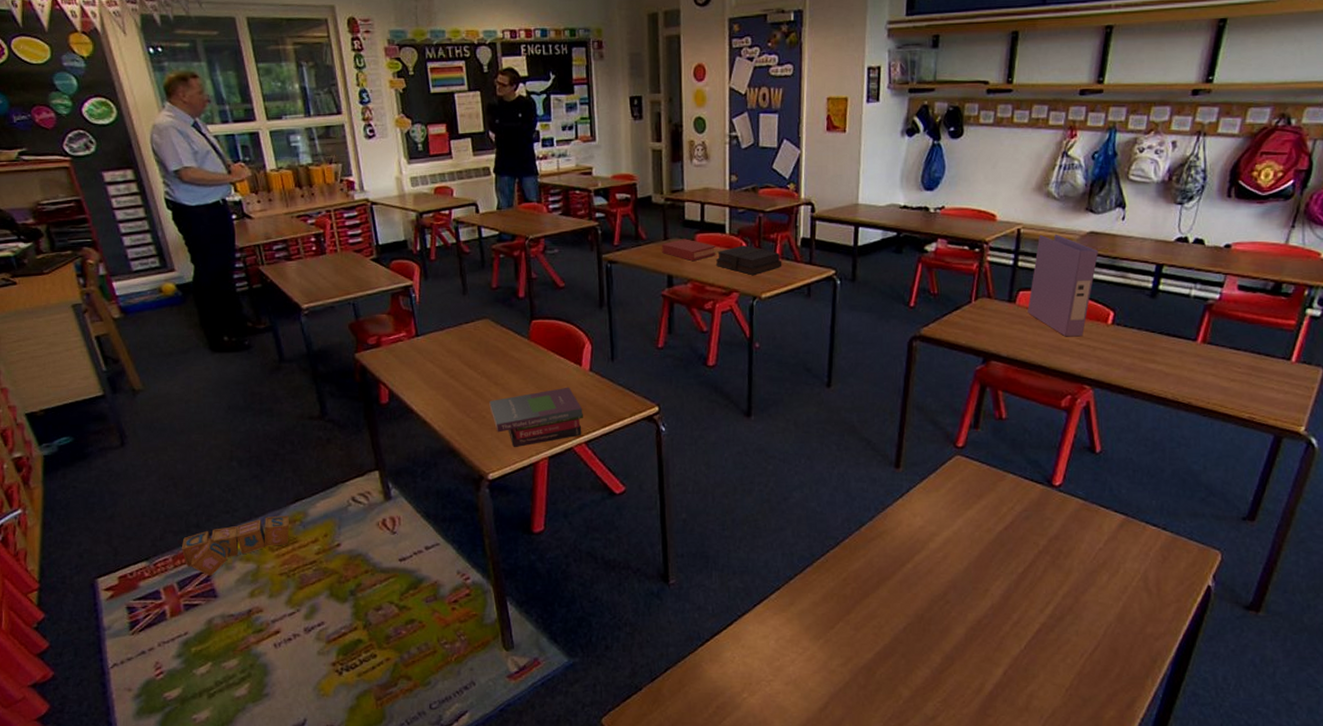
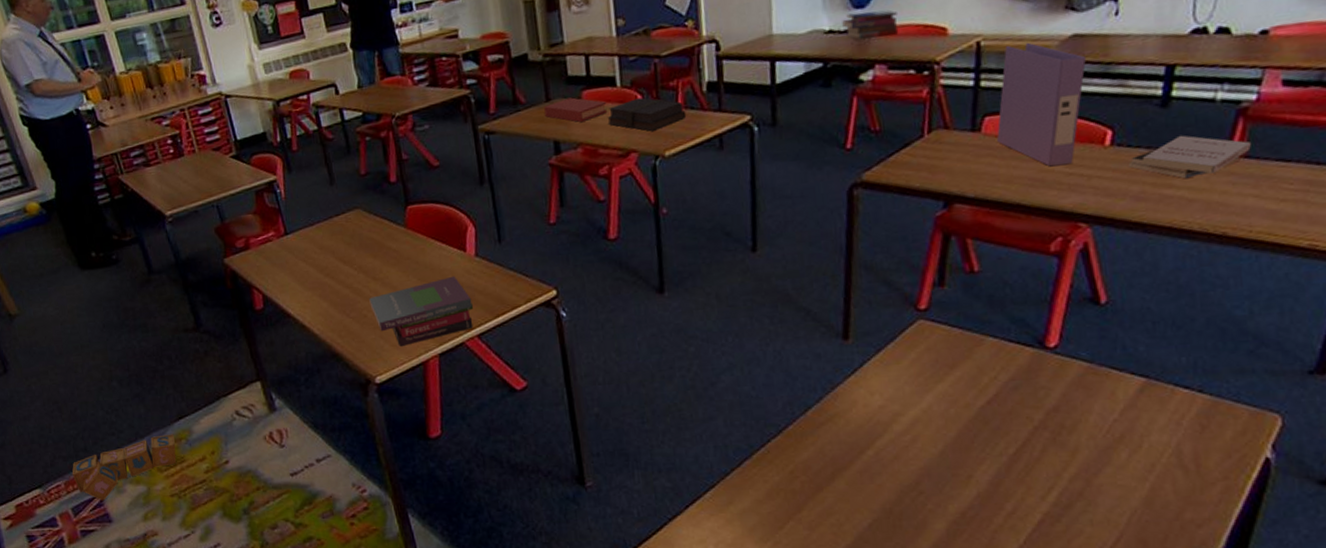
books: none [915,194,959,217] -> present [842,9,899,40]
books: none [1123,321,1214,357] -> present [1127,135,1252,179]

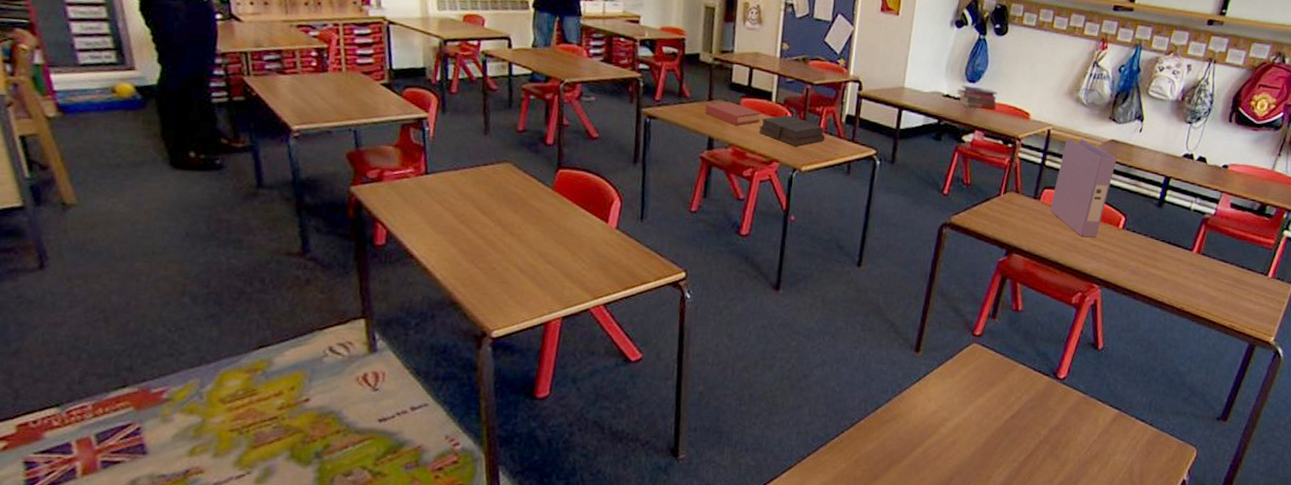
toy blocks: present [72,434,177,501] -> none [105,362,249,429]
books: present [369,275,474,346] -> none [501,243,606,304]
books: present [1127,135,1252,179] -> none [1131,230,1208,263]

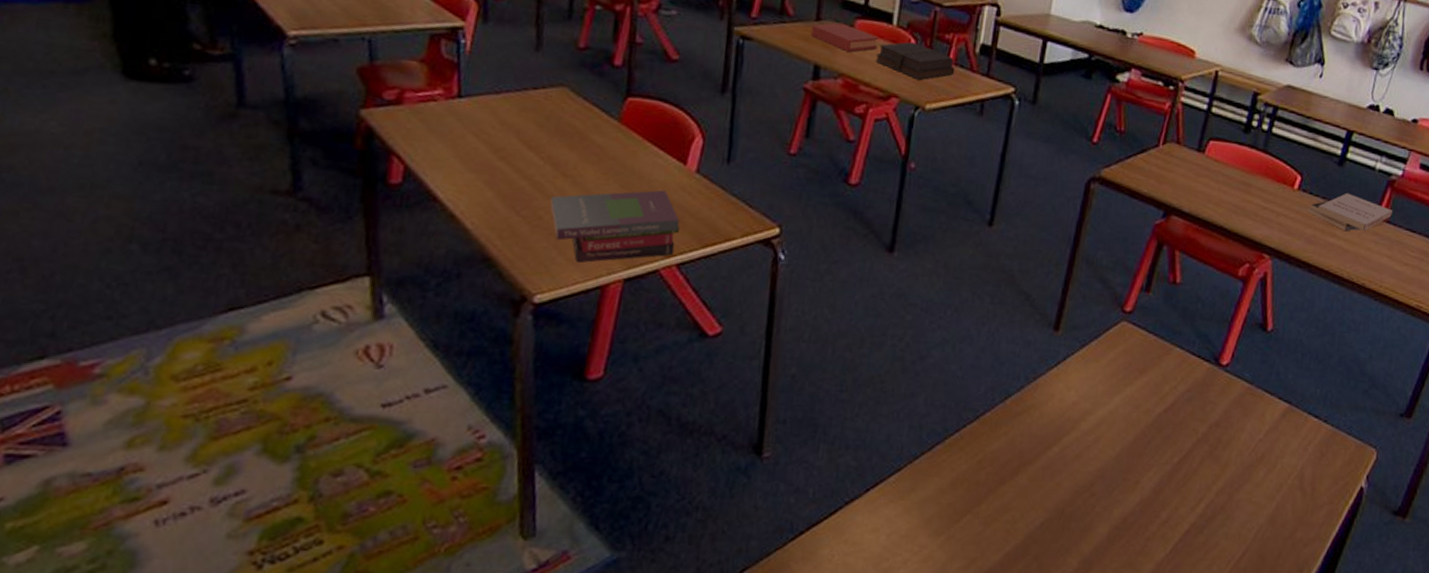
books: none [501,243,606,304] -> present [550,189,681,263]
books: present [957,85,997,111] -> none [1112,14,1159,47]
binder: present [1050,137,1116,238] -> none [1216,80,1293,200]
books: none [1131,230,1208,263] -> present [1307,192,1393,232]

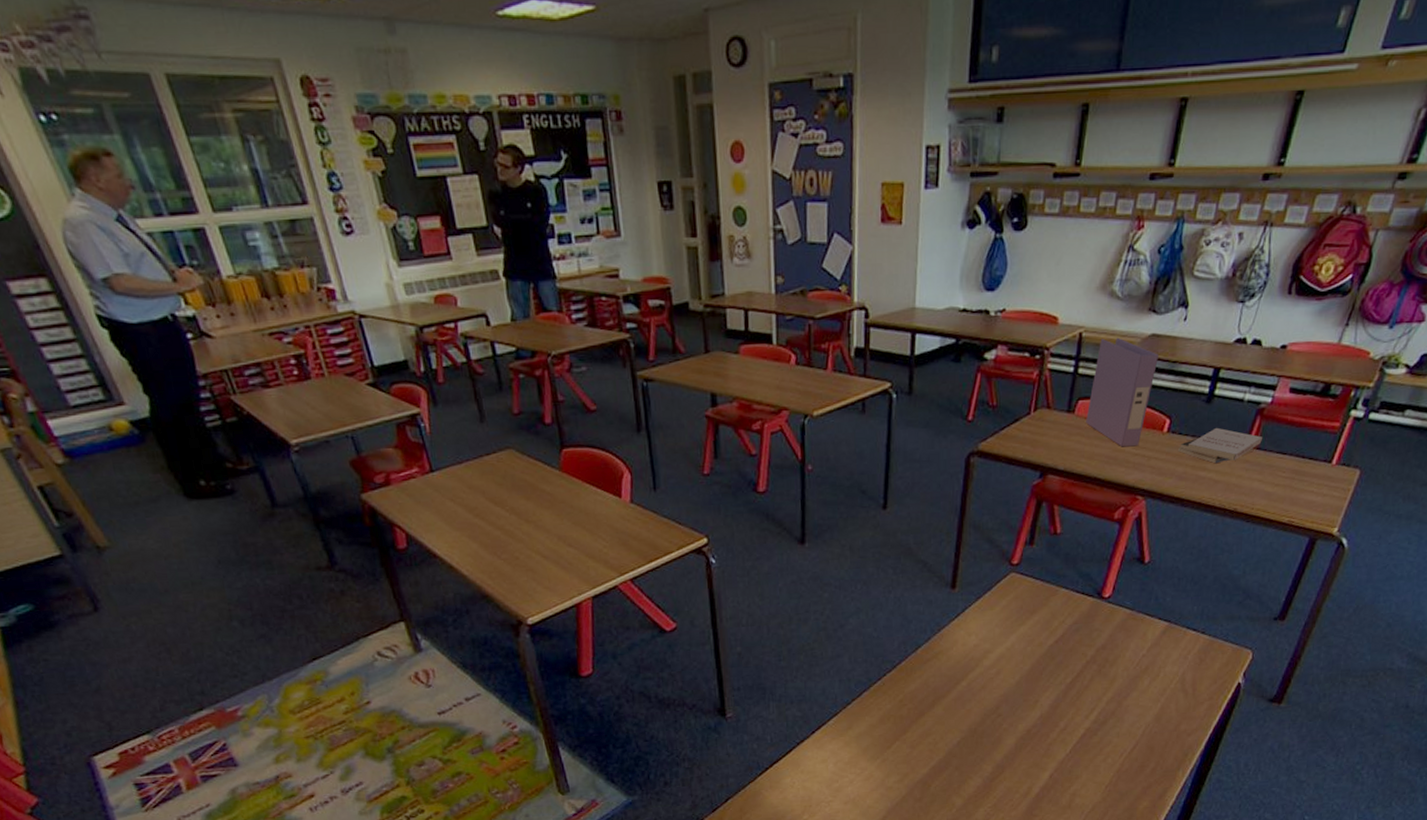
books: present [550,189,681,263] -> none [521,521,628,589]
book: present [811,22,879,53] -> none [703,351,763,377]
book: present [875,42,955,80] -> none [762,357,835,390]
binder: none [1216,80,1293,200] -> present [1086,337,1158,447]

